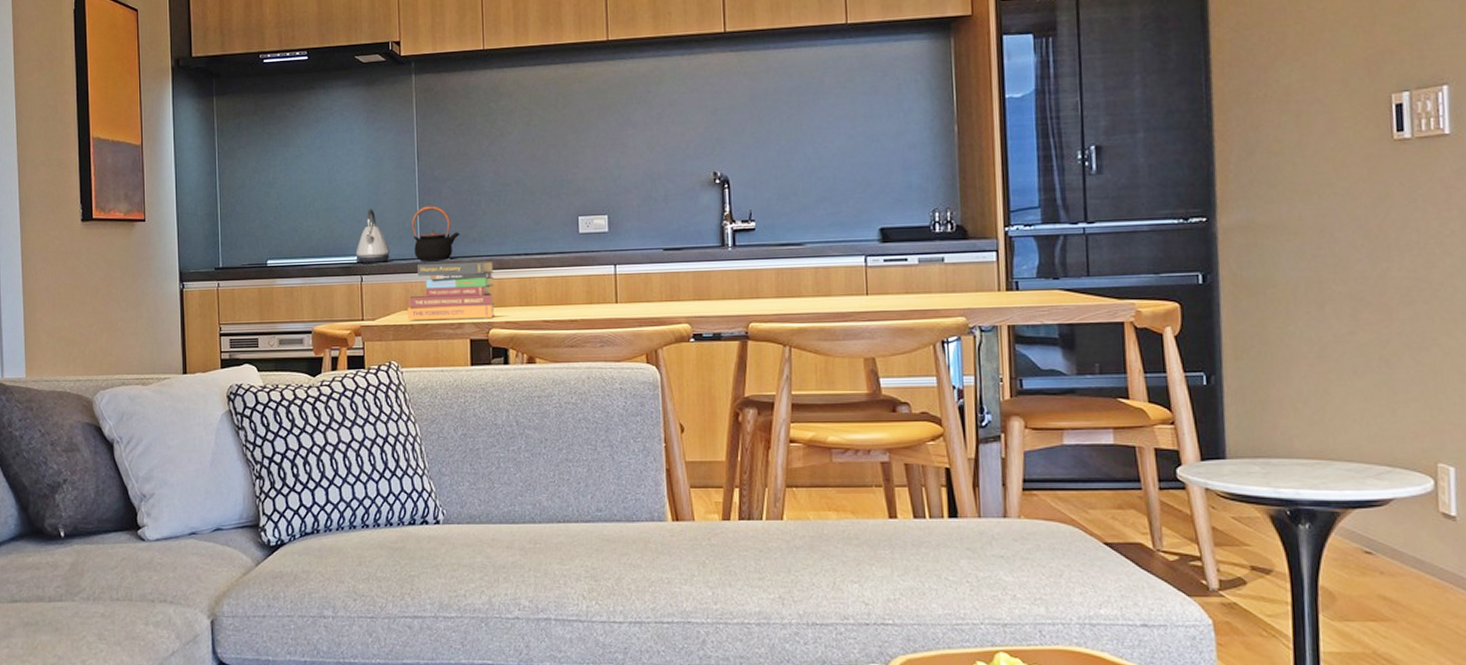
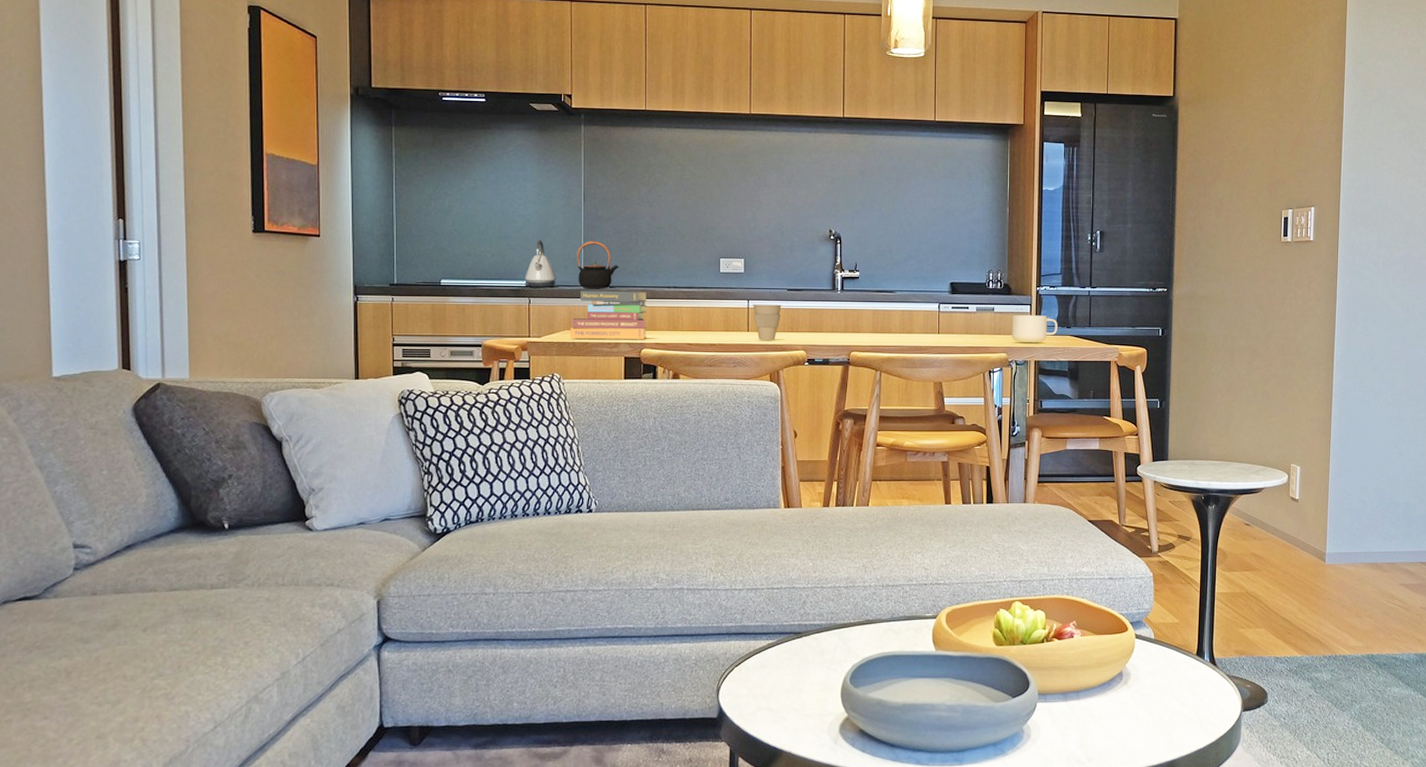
cup: none [621,268,657,313] -> present [753,304,782,340]
cup: none [970,264,1040,303] -> present [1012,315,1058,344]

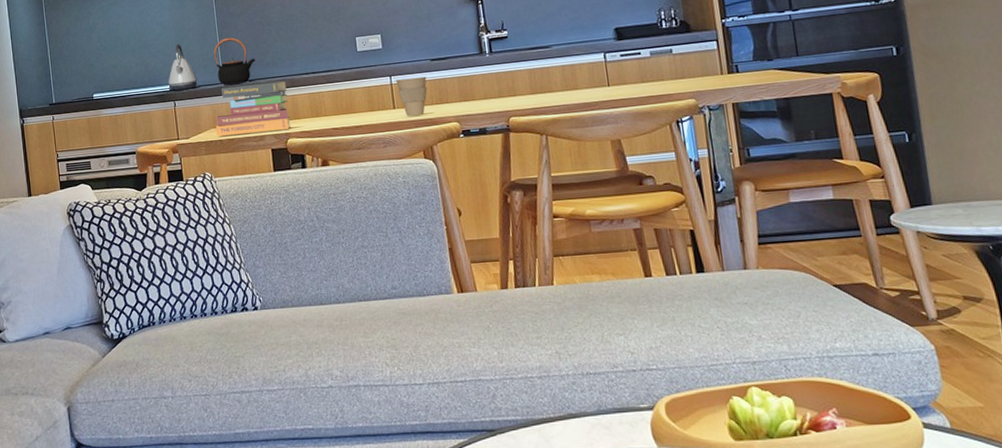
cup: present [1012,315,1058,344] -> none [695,50,756,86]

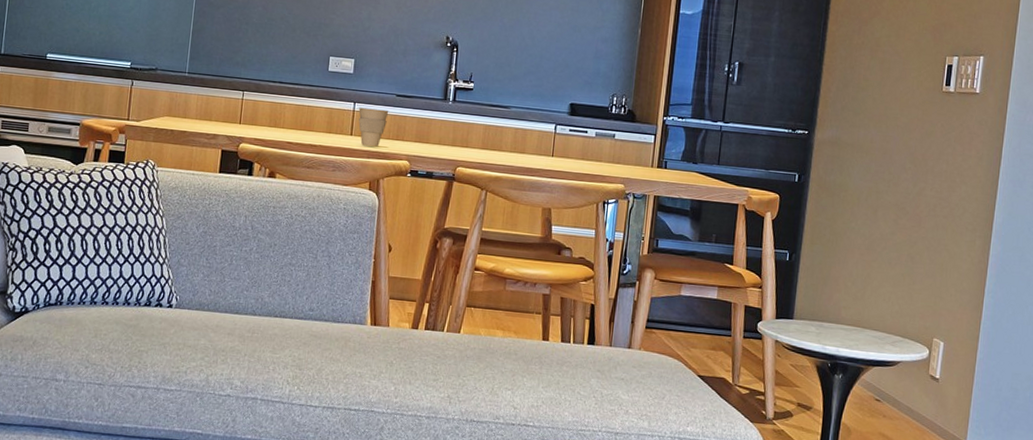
kettle: present [168,44,198,92] -> none [130,22,162,72]
teapot: present [213,37,256,86] -> none [183,27,226,78]
books: present [215,80,291,136] -> none [168,77,251,133]

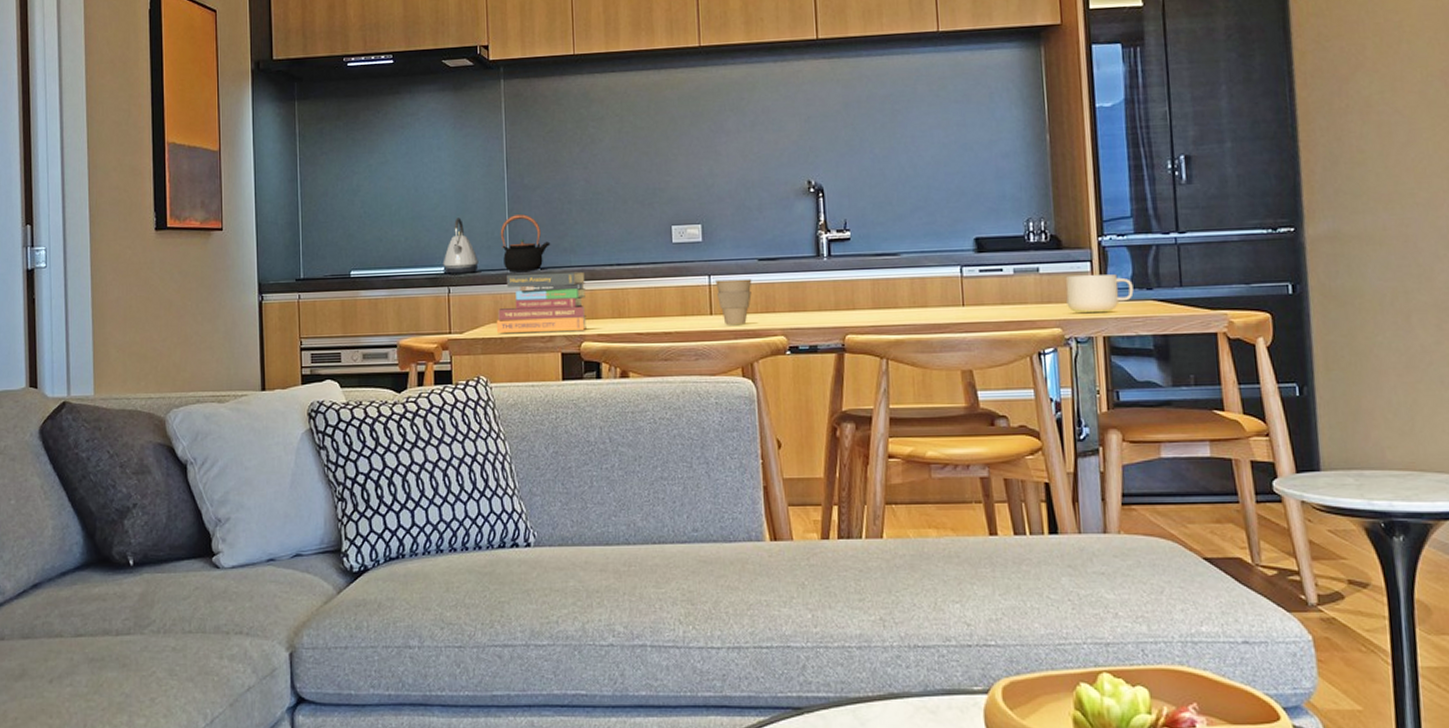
kettle: none [130,22,162,72] -> present [443,218,479,275]
books: none [168,77,251,133] -> present [496,271,587,333]
teapot: none [183,27,226,78] -> present [500,214,551,273]
cup: none [631,144,683,177] -> present [1065,274,1134,314]

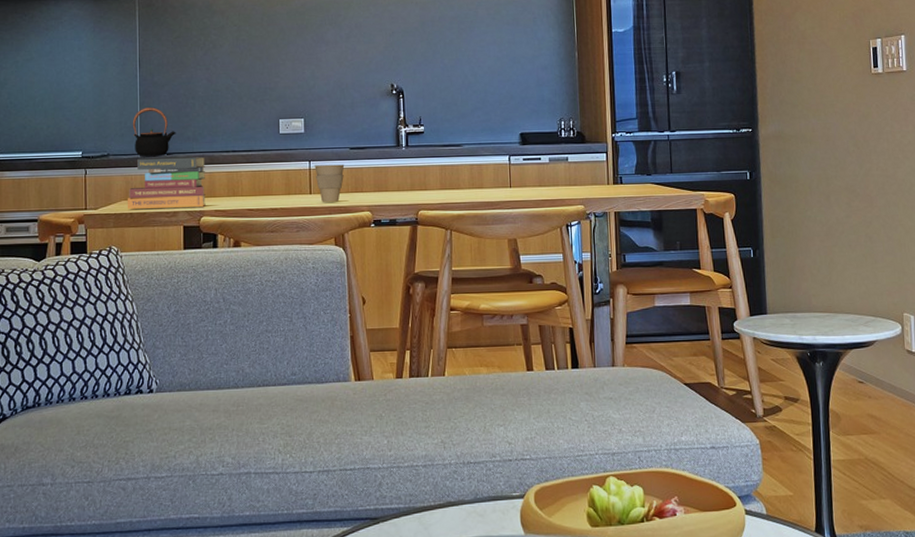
kettle: present [443,218,479,275] -> none [81,109,113,159]
cup: present [1065,274,1134,314] -> none [587,163,637,194]

